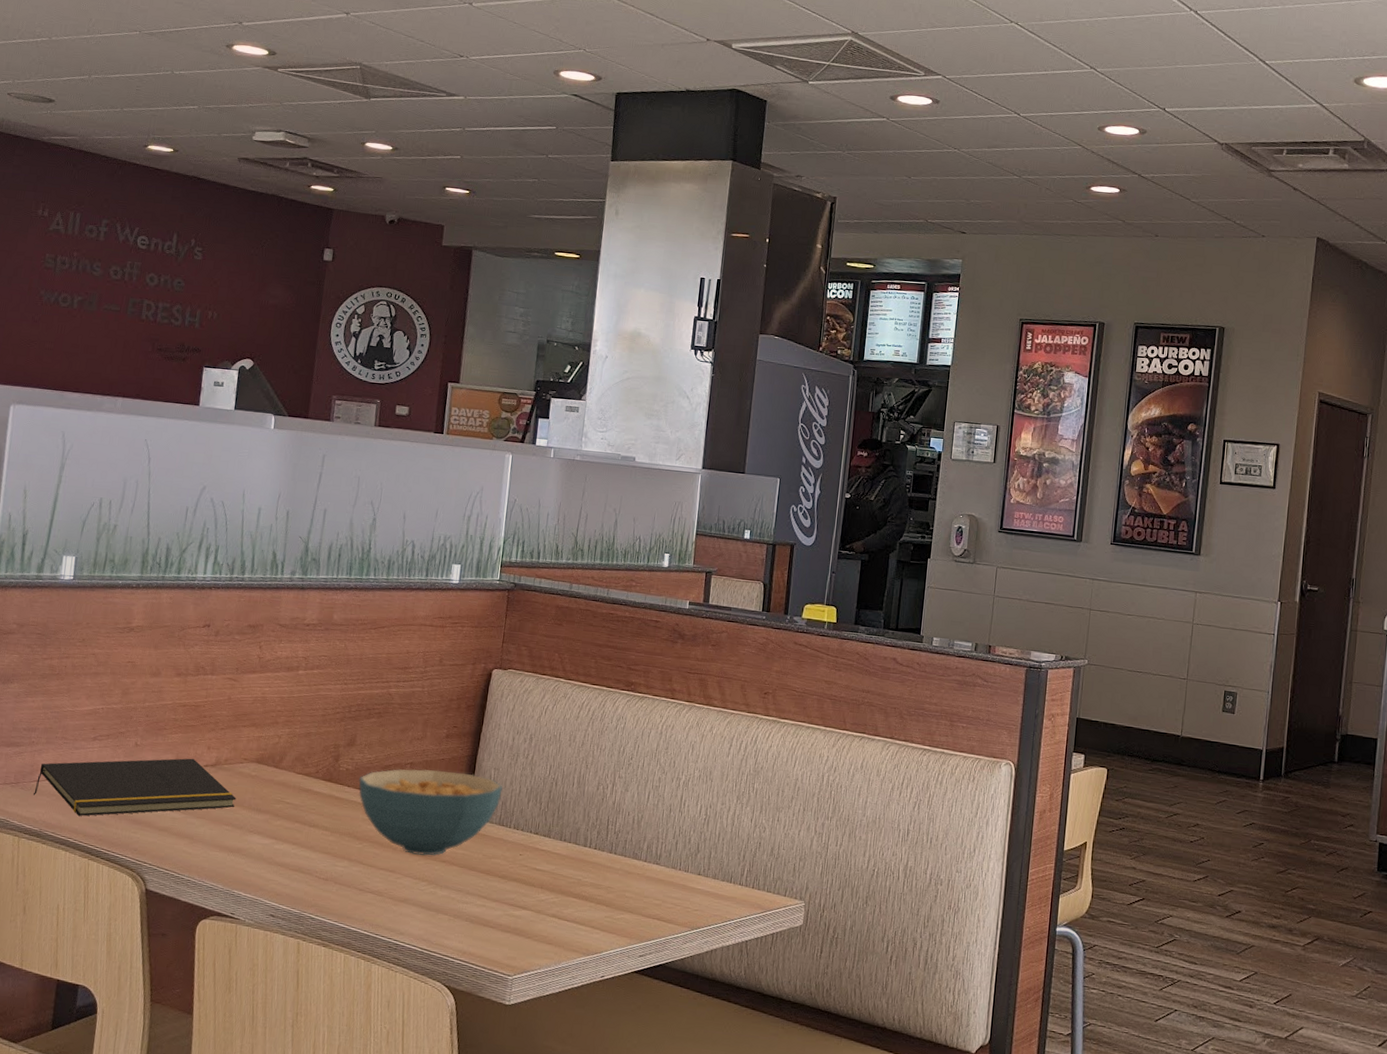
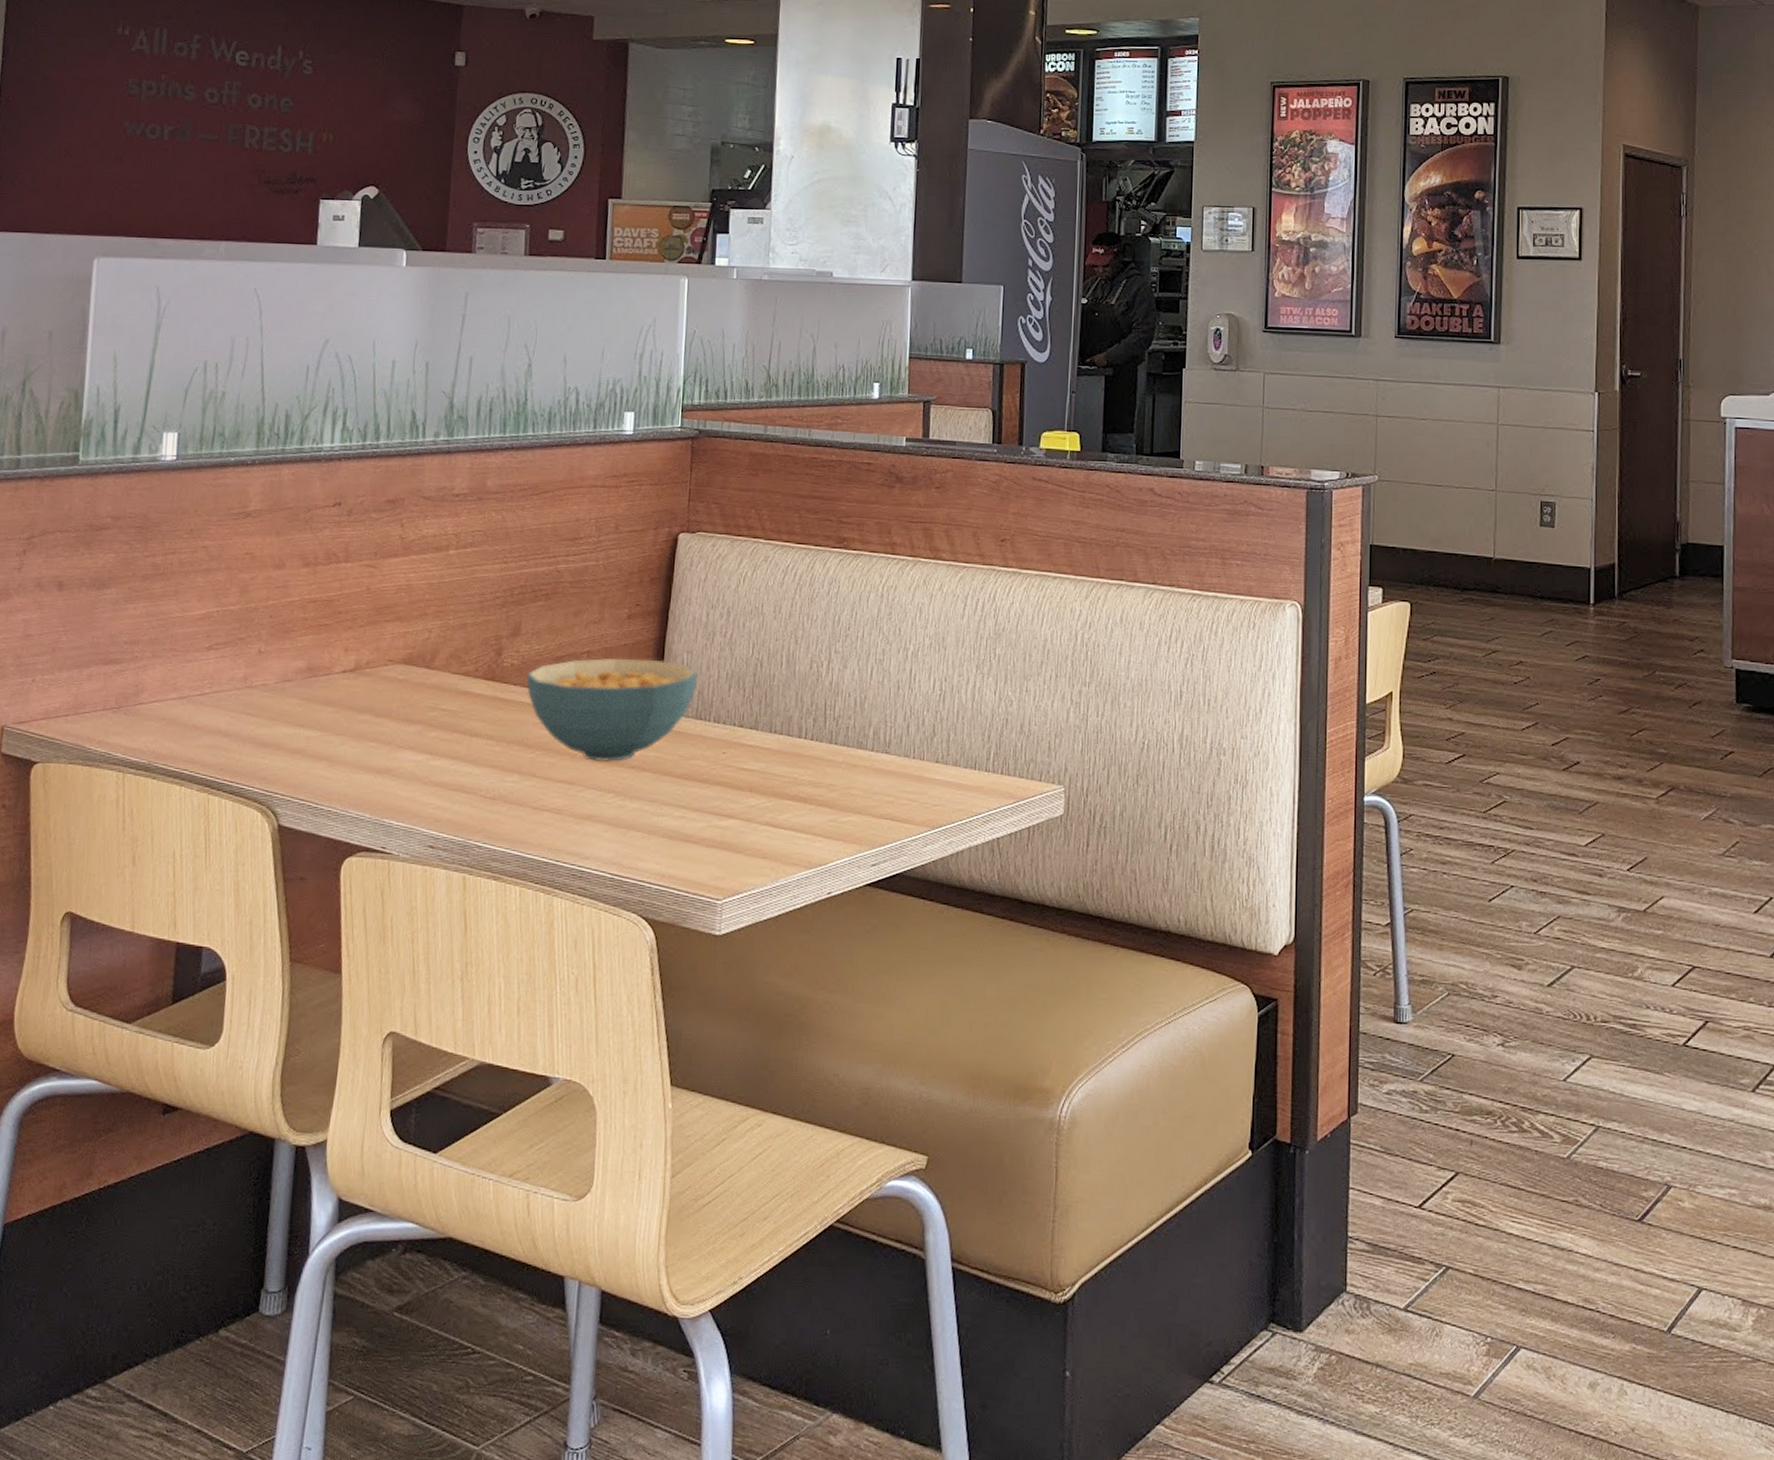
notepad: present [34,758,237,816] -> none [139,663,382,742]

